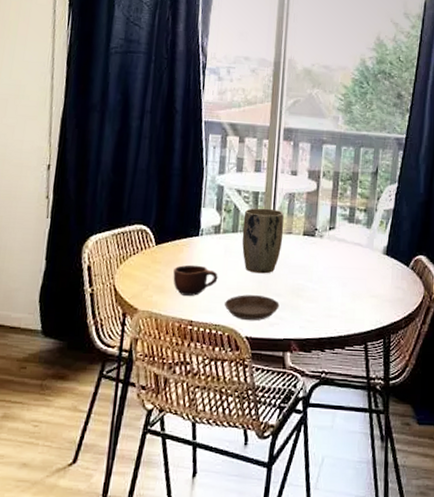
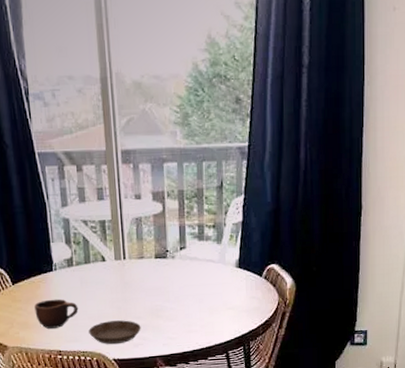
plant pot: present [242,208,284,274] -> none [94,235,136,300]

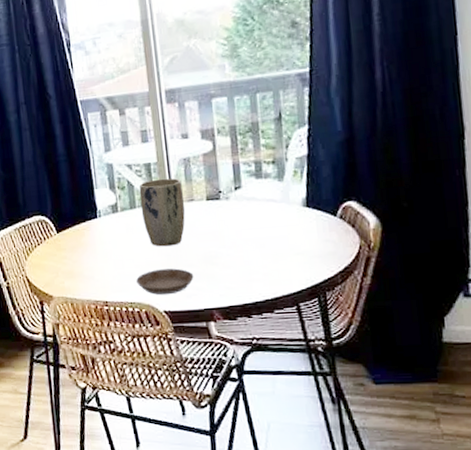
mug: present [34,299,79,329] -> none [79,246,125,278]
plant pot: none [94,235,136,300] -> present [139,178,185,247]

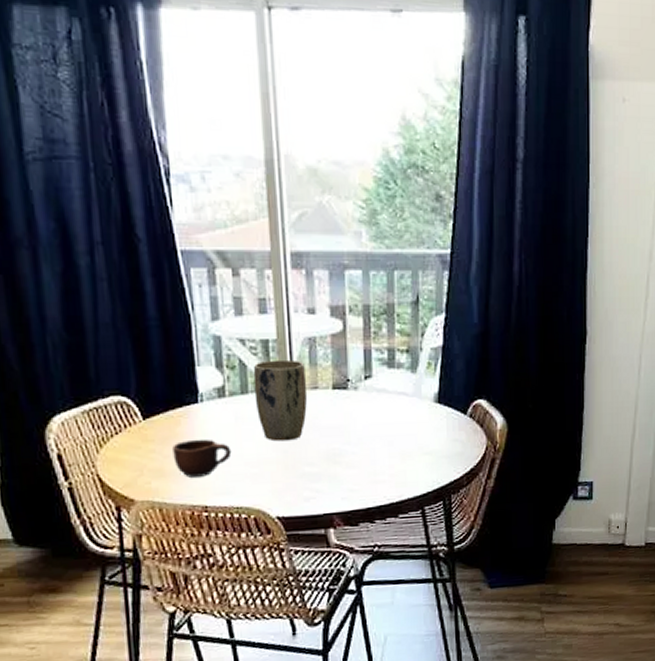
mug: none [79,246,125,278] -> present [172,439,232,477]
saucer: present [136,268,194,295] -> none [245,467,314,499]

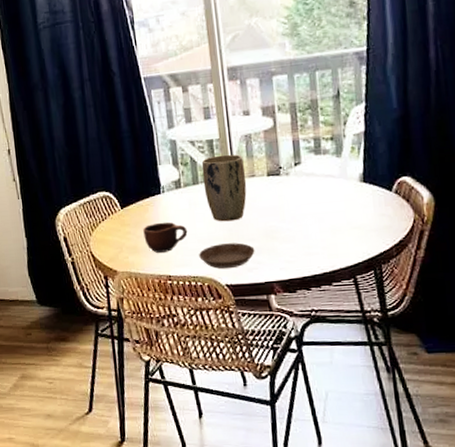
saucer: none [245,467,314,499] -> present [199,243,255,269]

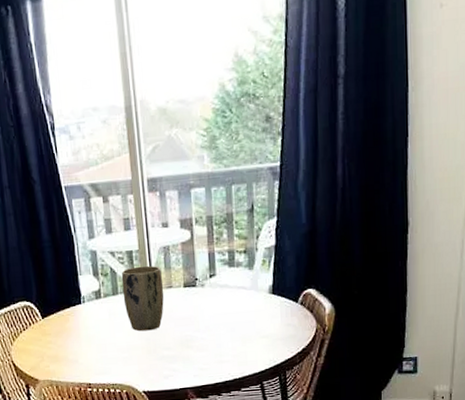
mug: present [143,222,188,253] -> none [64,331,107,362]
saucer: present [199,243,255,269] -> none [118,351,171,377]

